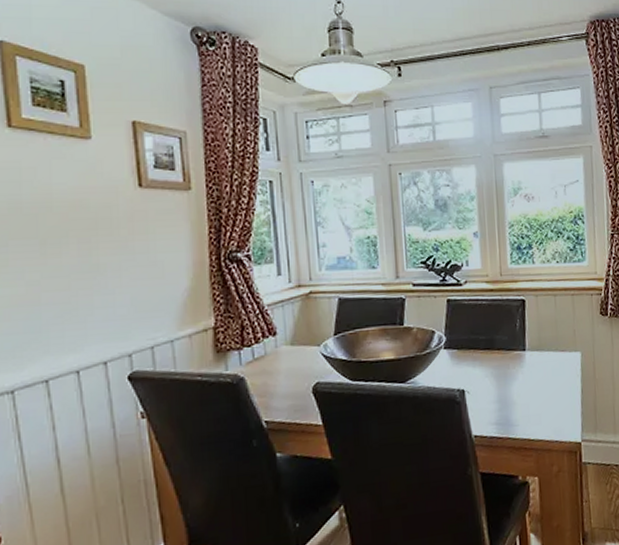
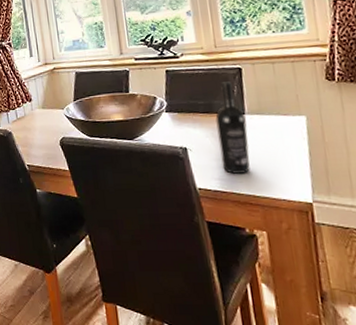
wine bottle: none [496,314,527,417] -> present [215,81,250,174]

